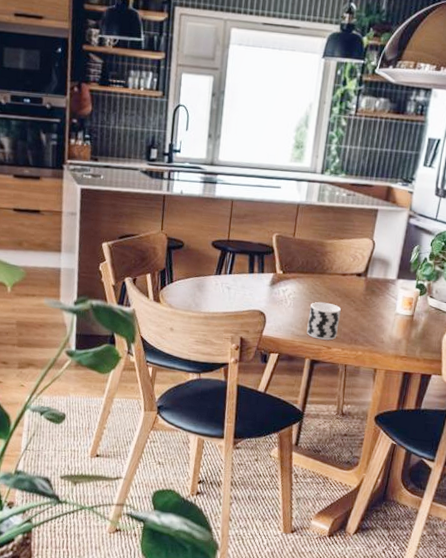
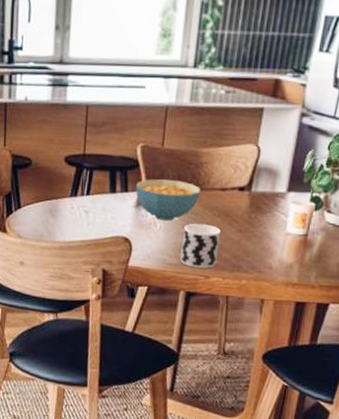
cereal bowl: none [270,263,325,299] -> present [135,179,200,221]

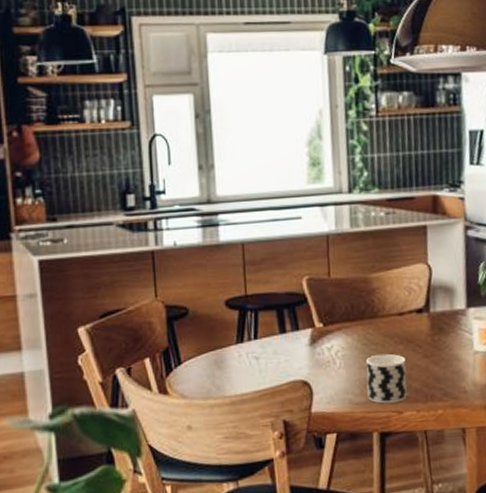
cereal bowl: present [135,179,200,221] -> none [306,310,377,357]

